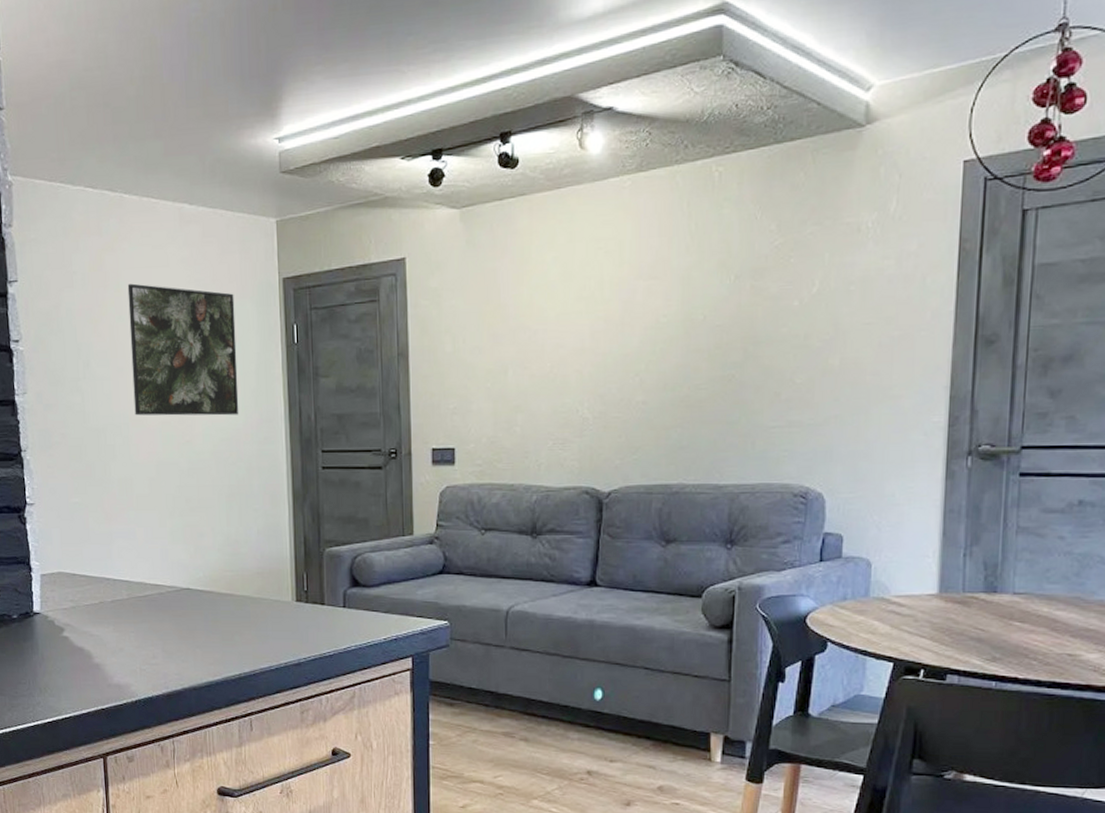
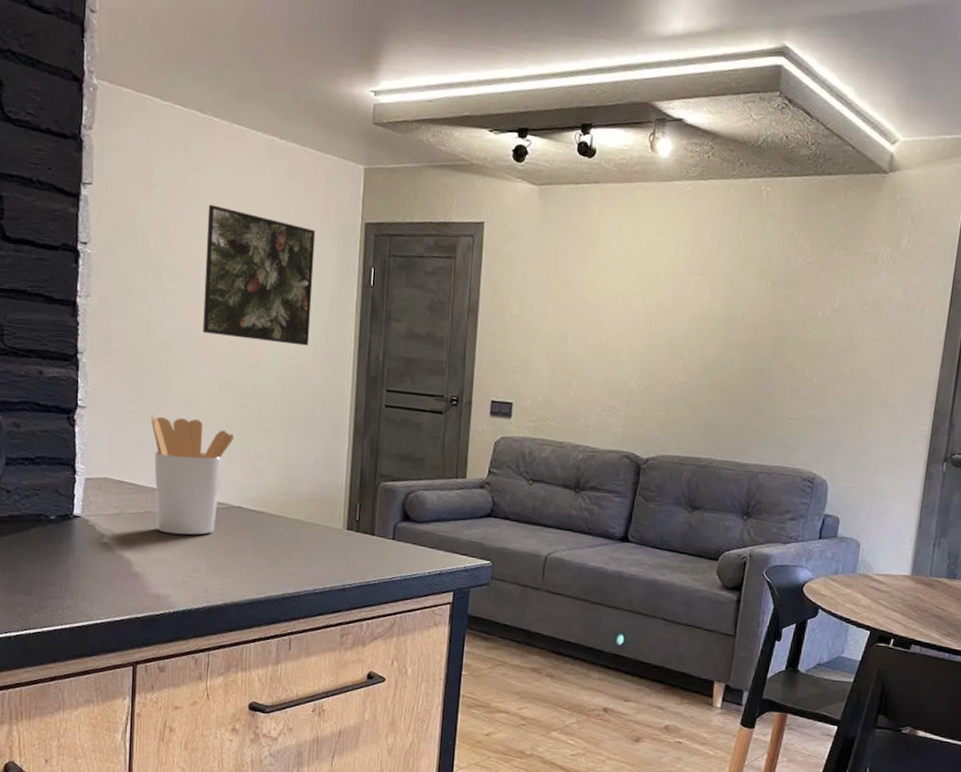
utensil holder: none [95,504,176,622] -> present [151,414,235,535]

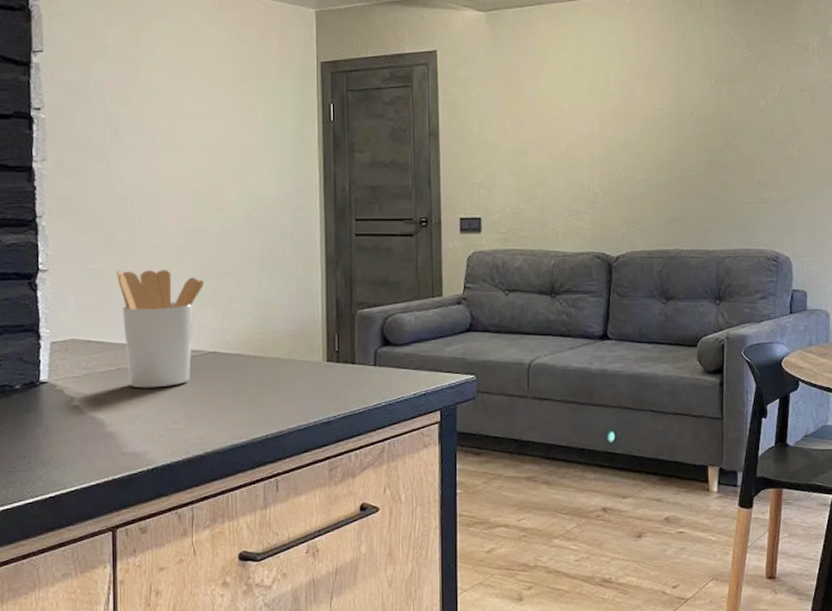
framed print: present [202,204,316,346] -> none [162,59,274,186]

